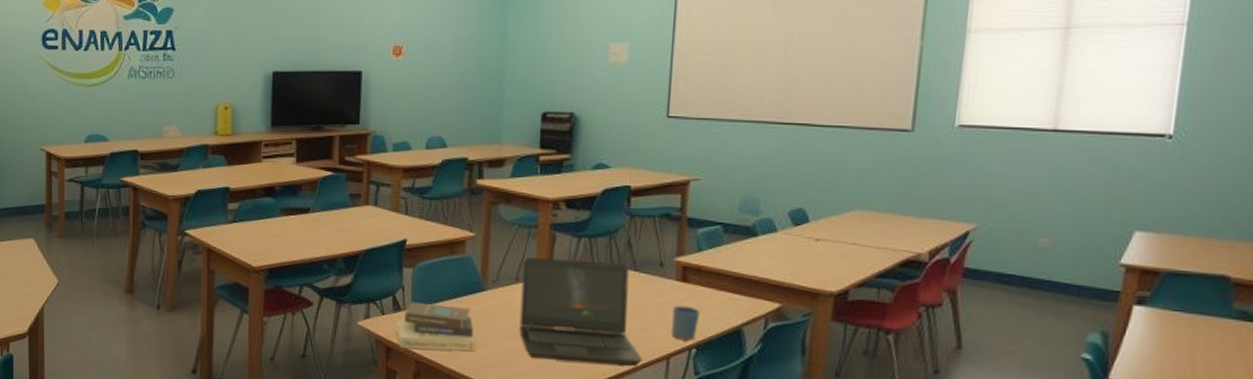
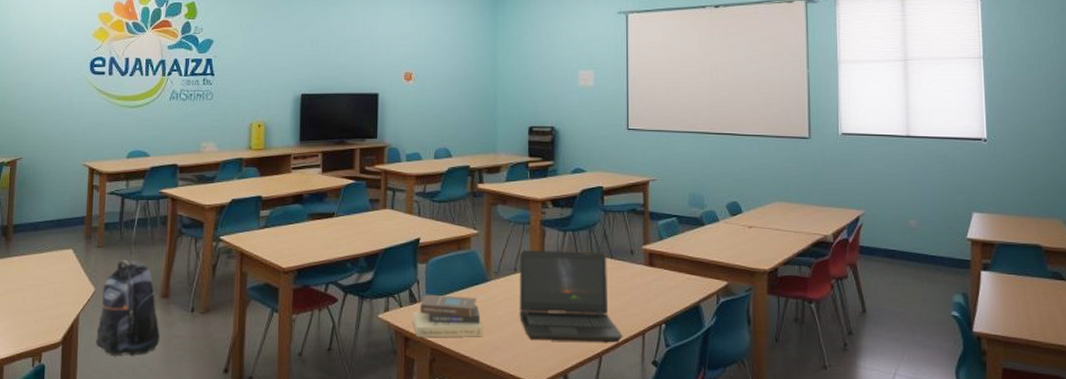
backpack: none [62,251,126,350] -> present [96,259,160,355]
mug: present [671,305,701,340] -> none [644,287,666,317]

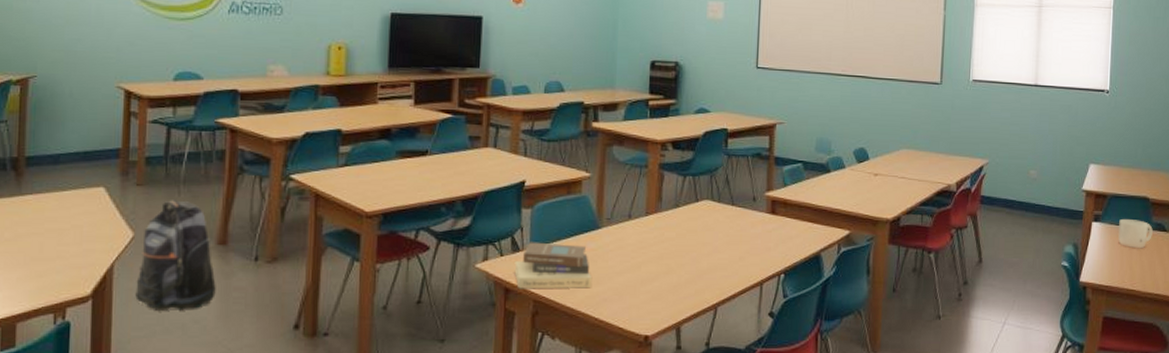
laptop computer: present [519,250,623,342] -> none [632,195,740,293]
mug: none [1011,268,1049,298] -> present [1118,219,1153,249]

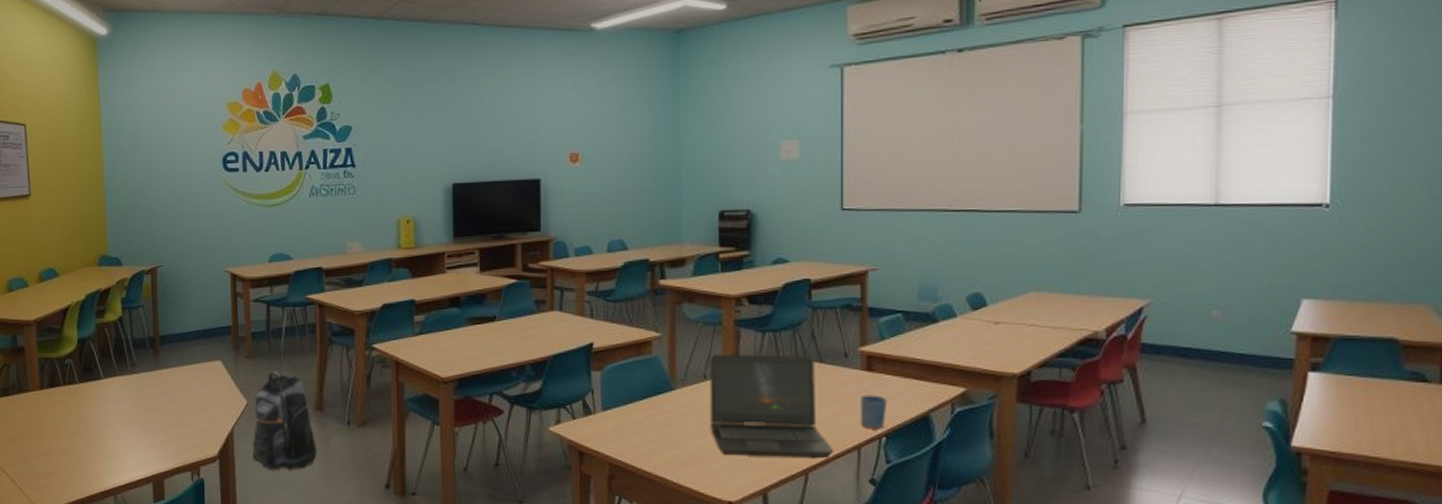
books: present [514,242,593,289] -> none [587,405,669,453]
laptop computer: none [632,195,740,293] -> present [709,354,834,458]
mug: none [764,235,787,267] -> present [861,395,888,429]
mug: present [1118,219,1153,249] -> none [1350,368,1405,405]

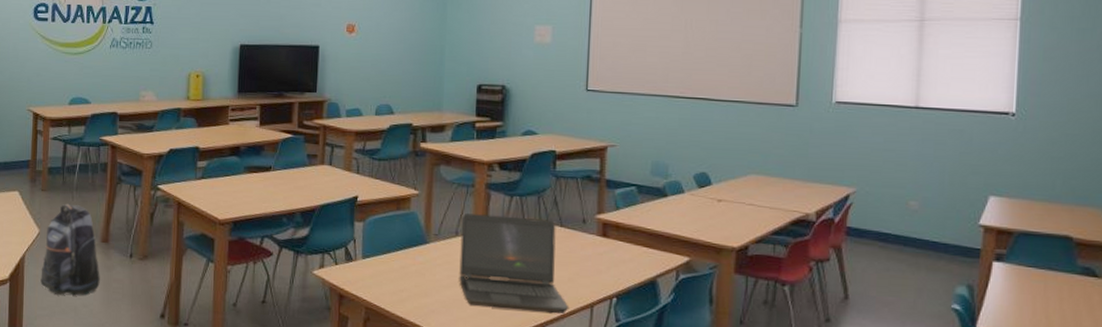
mug: present [861,395,888,429] -> none [594,258,620,290]

